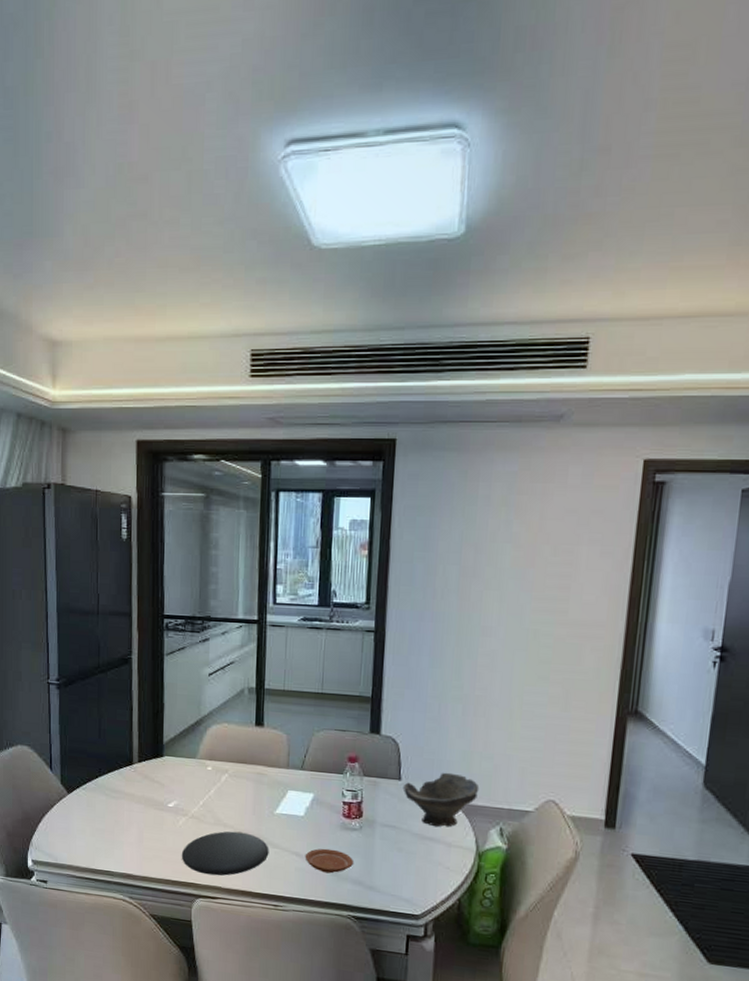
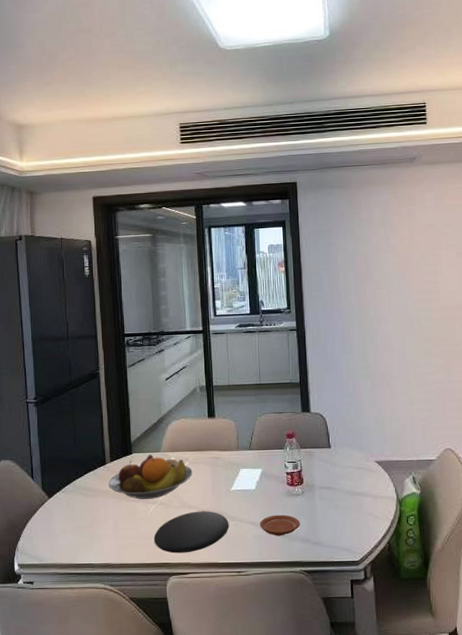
fruit bowl: none [135,759,232,811] -> present [109,454,193,499]
bowl: present [402,772,480,828] -> none [332,436,393,484]

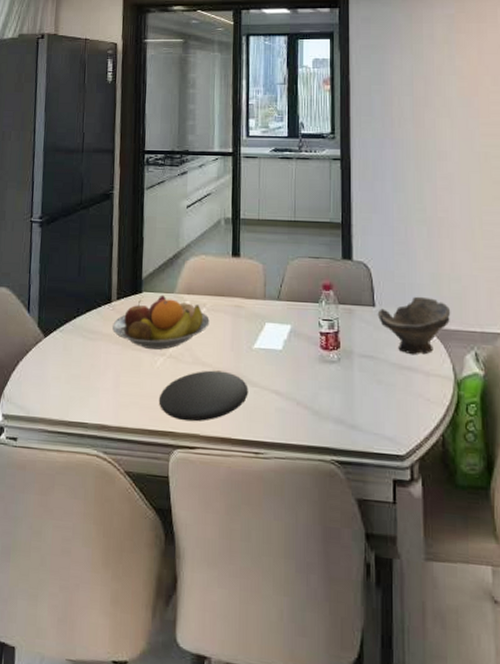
plate: present [259,514,301,536] -> none [284,384,335,413]
bowl: none [332,436,393,484] -> present [377,296,451,356]

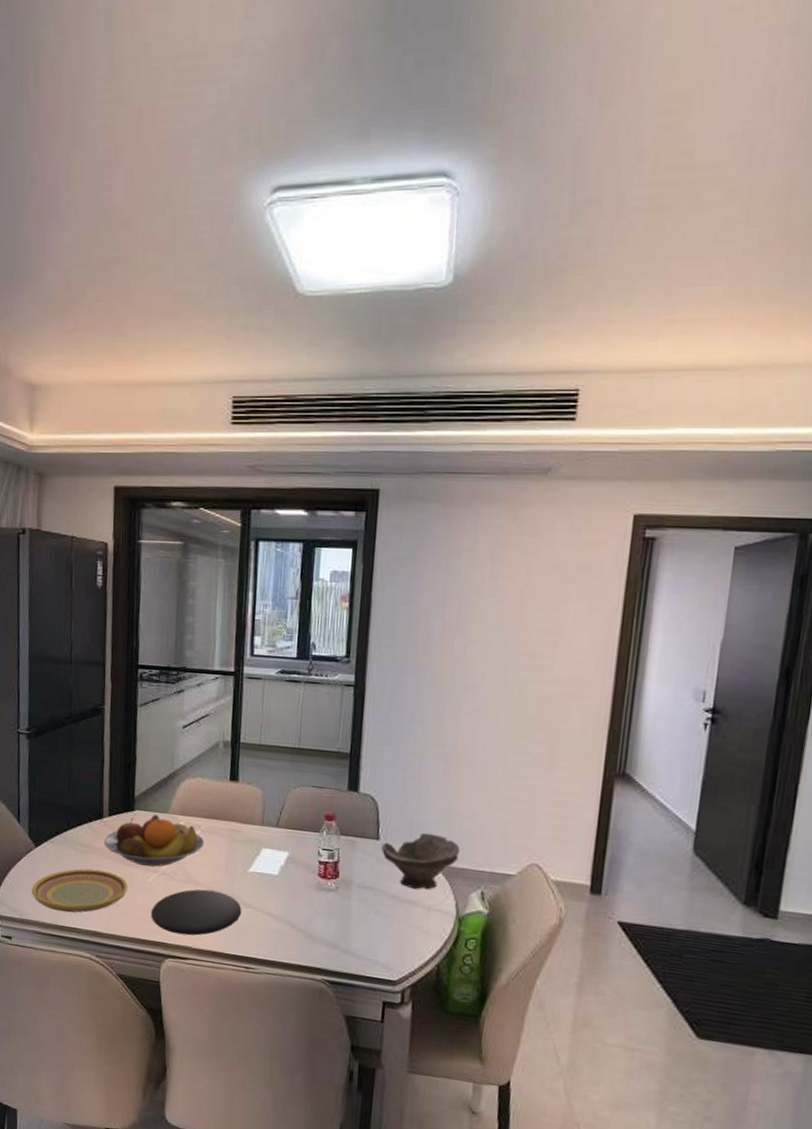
plate: none [39,356,136,406] -> present [31,868,128,913]

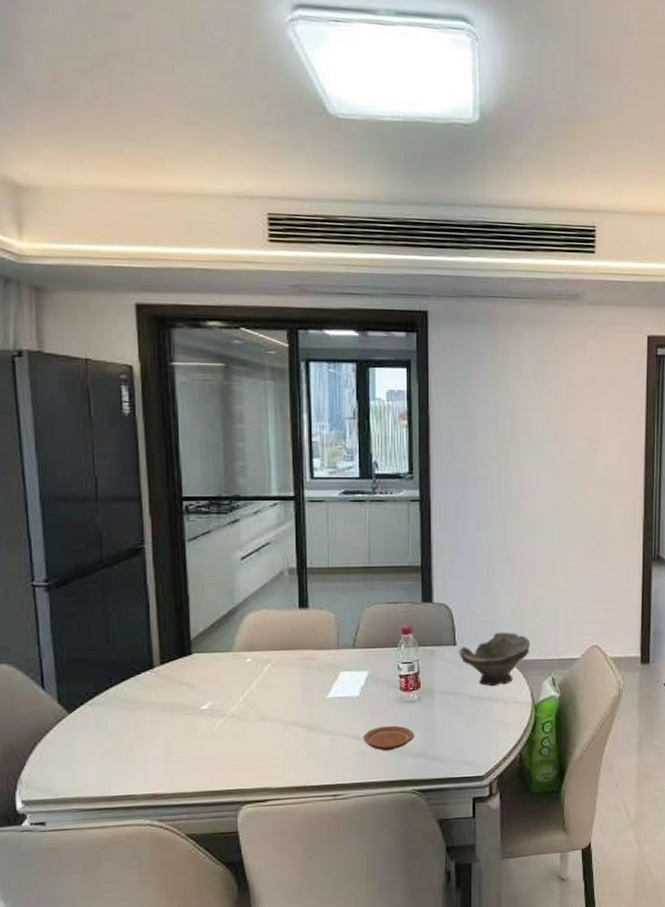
plate: present [31,868,128,913] -> none [67,725,191,781]
fruit bowl: present [104,814,204,867] -> none [157,654,276,712]
plate: present [150,889,242,936] -> none [221,723,324,777]
plate: none [278,909,330,936] -> present [363,725,415,751]

